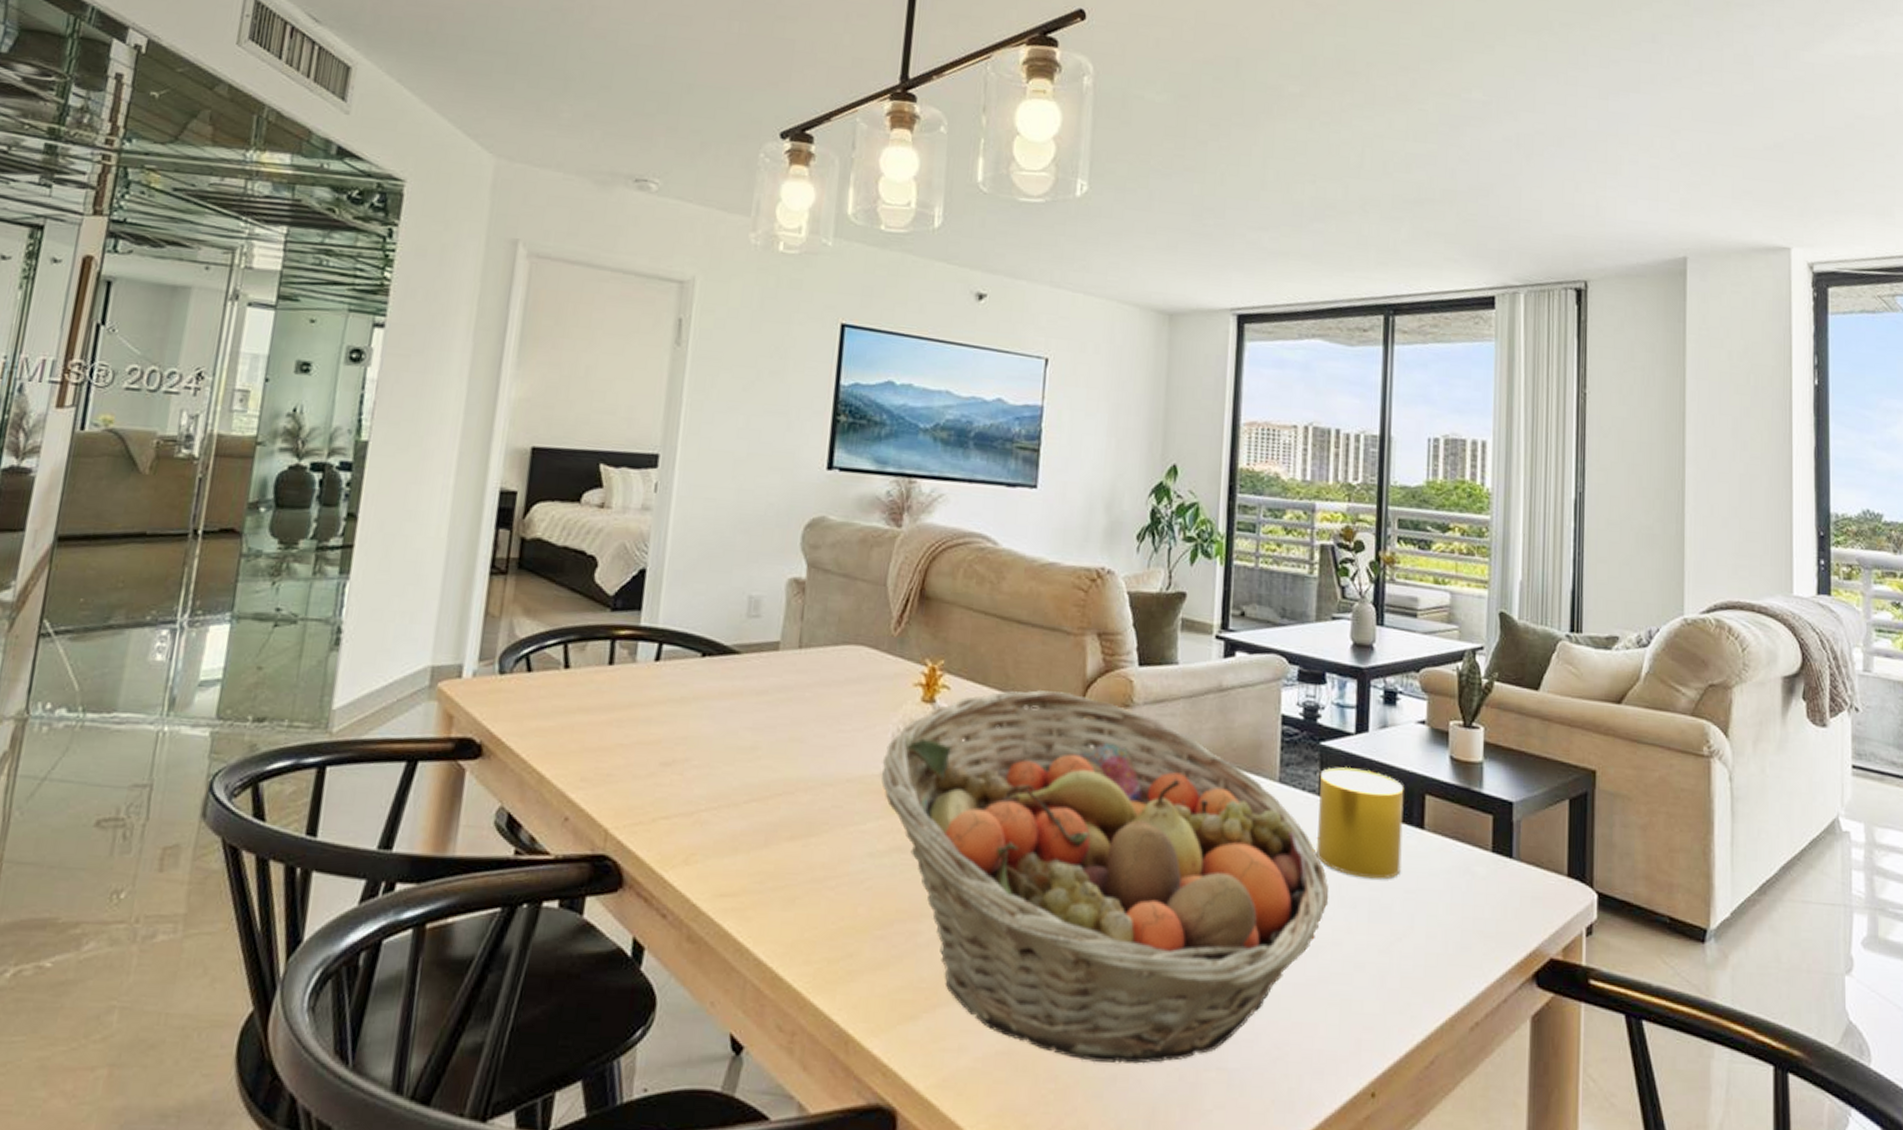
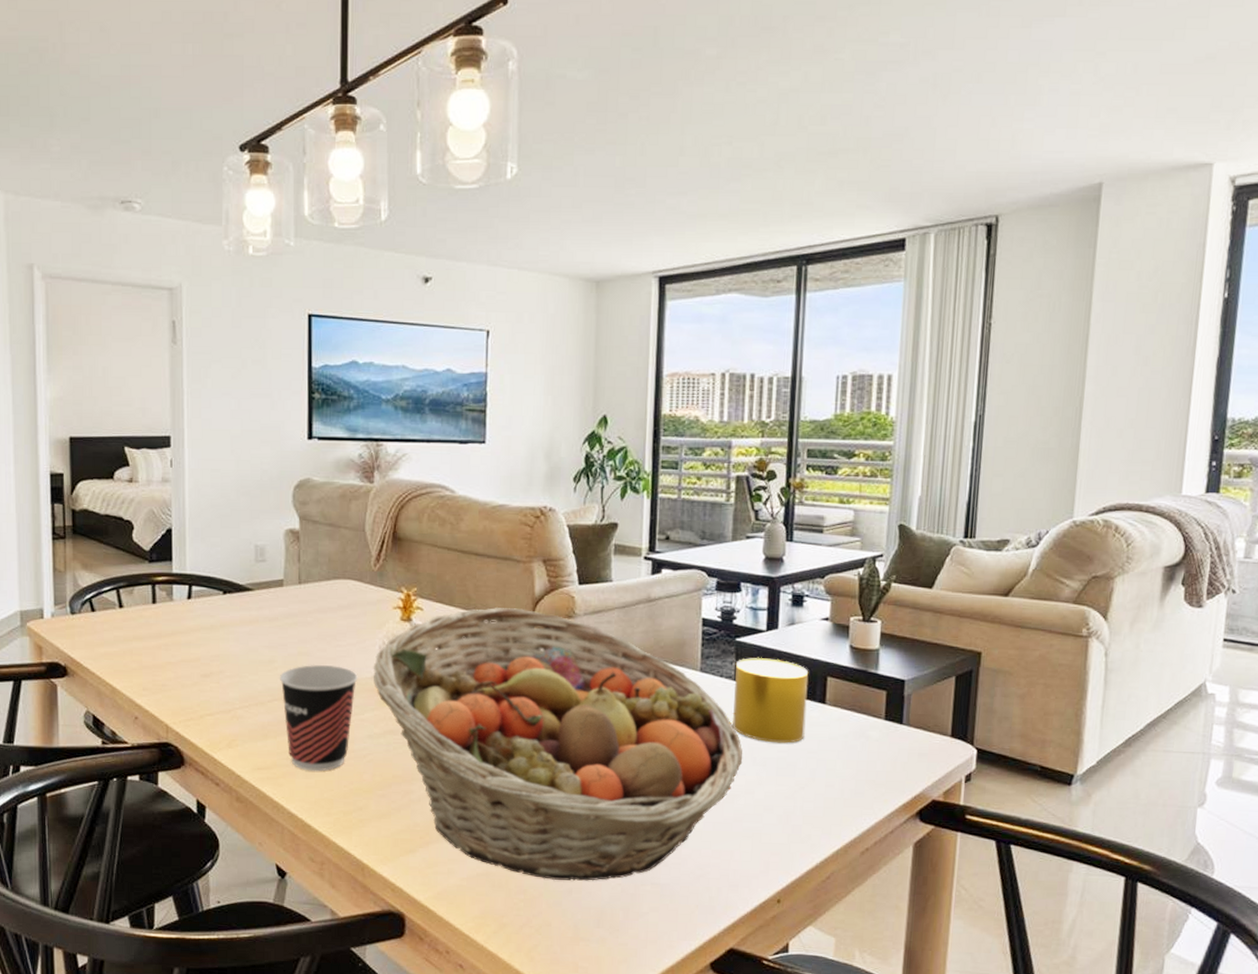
cup: none [761,755,863,901] -> present [279,665,358,772]

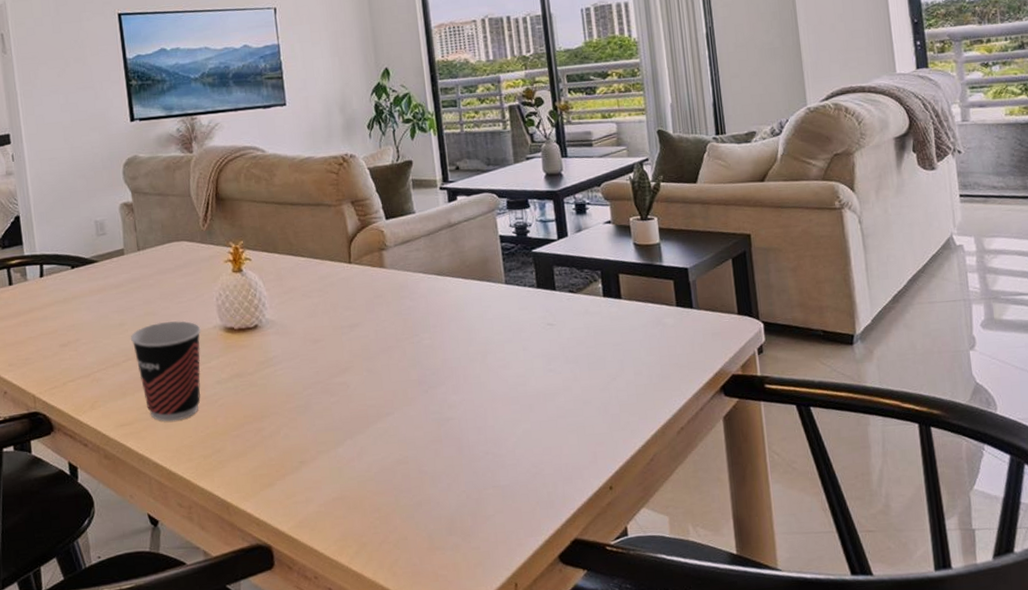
fruit basket: present [373,608,743,881] -> none [213,247,557,495]
cup: present [732,657,809,743] -> none [536,264,608,341]

